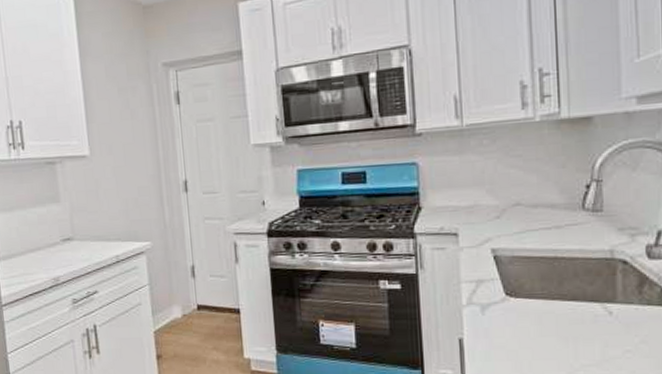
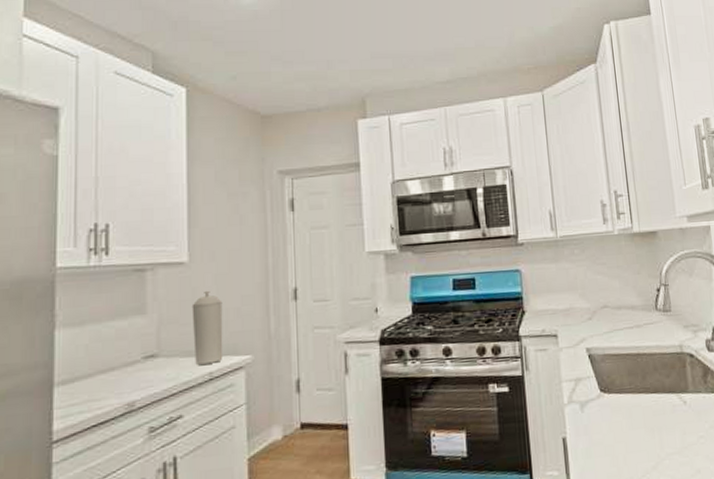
canister: none [96,182,127,248] -> present [192,290,223,365]

